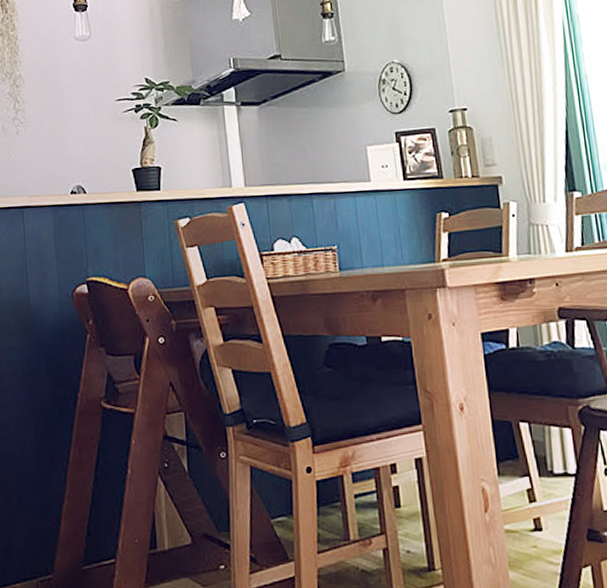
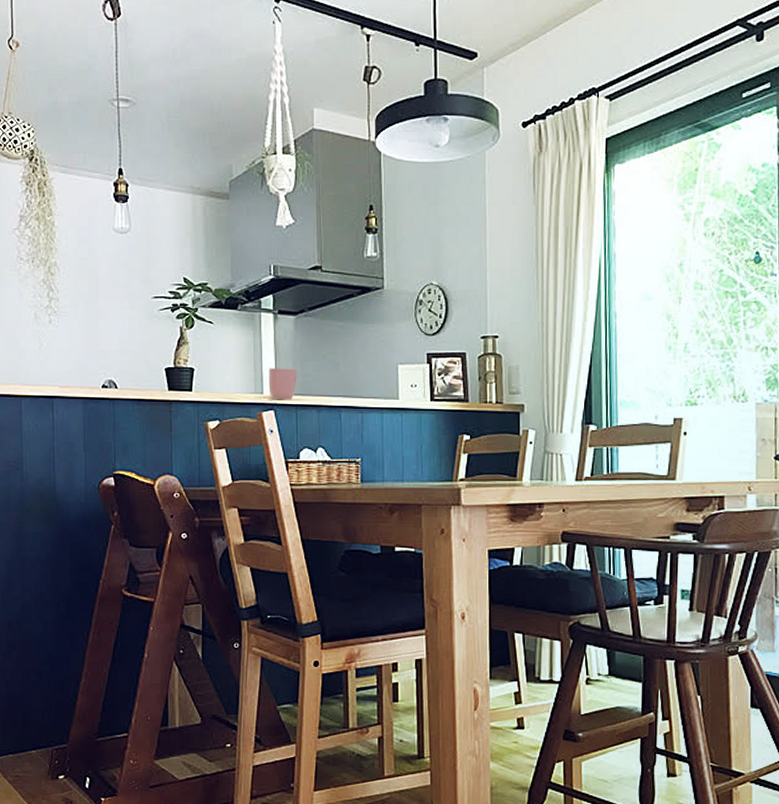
cup: none [235,159,265,192] -> present [268,368,297,400]

